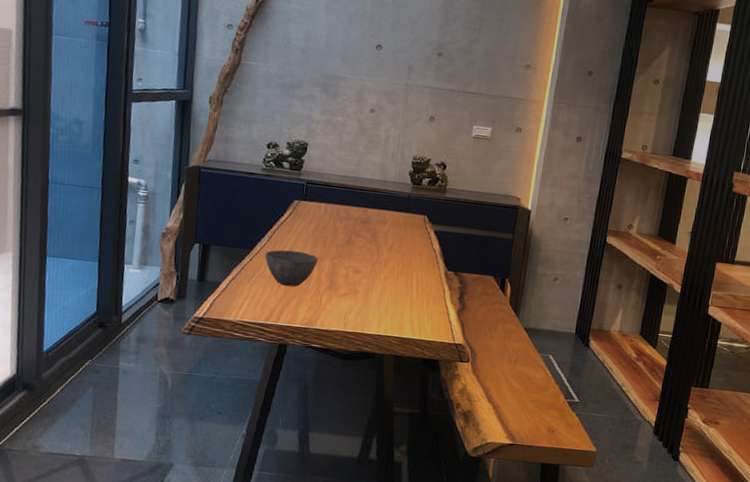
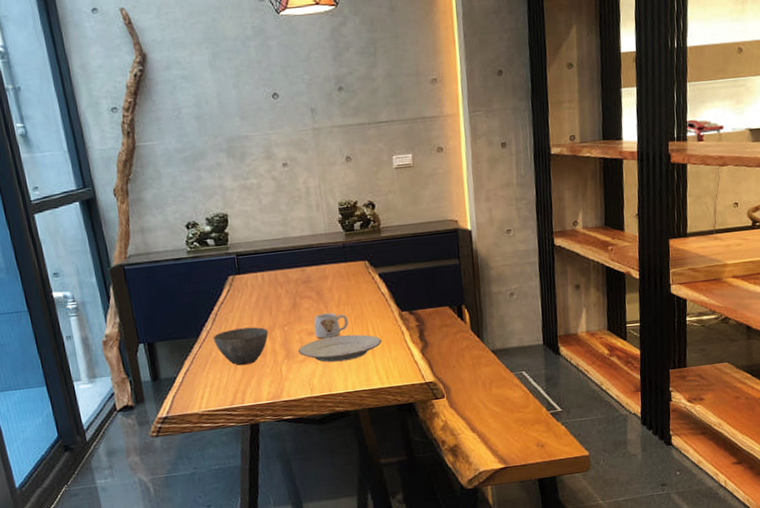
plate: none [341,278,422,306] -> present [297,334,382,363]
mug: none [361,255,396,280] -> present [314,313,349,339]

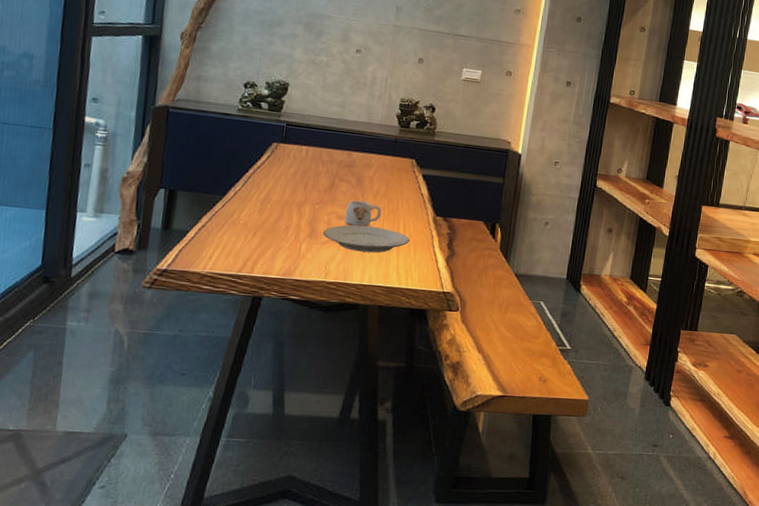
bowl: present [213,327,268,366] -> none [239,195,298,235]

